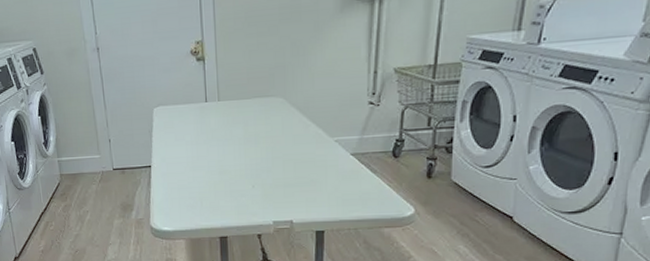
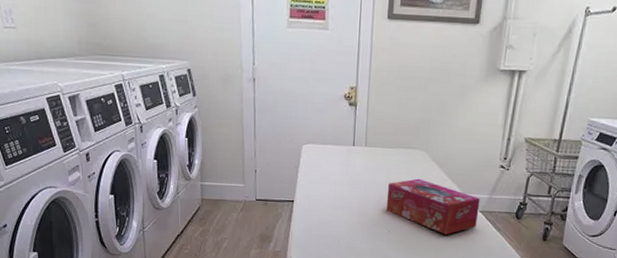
tissue box: none [247,127,350,184] -> present [386,178,480,235]

